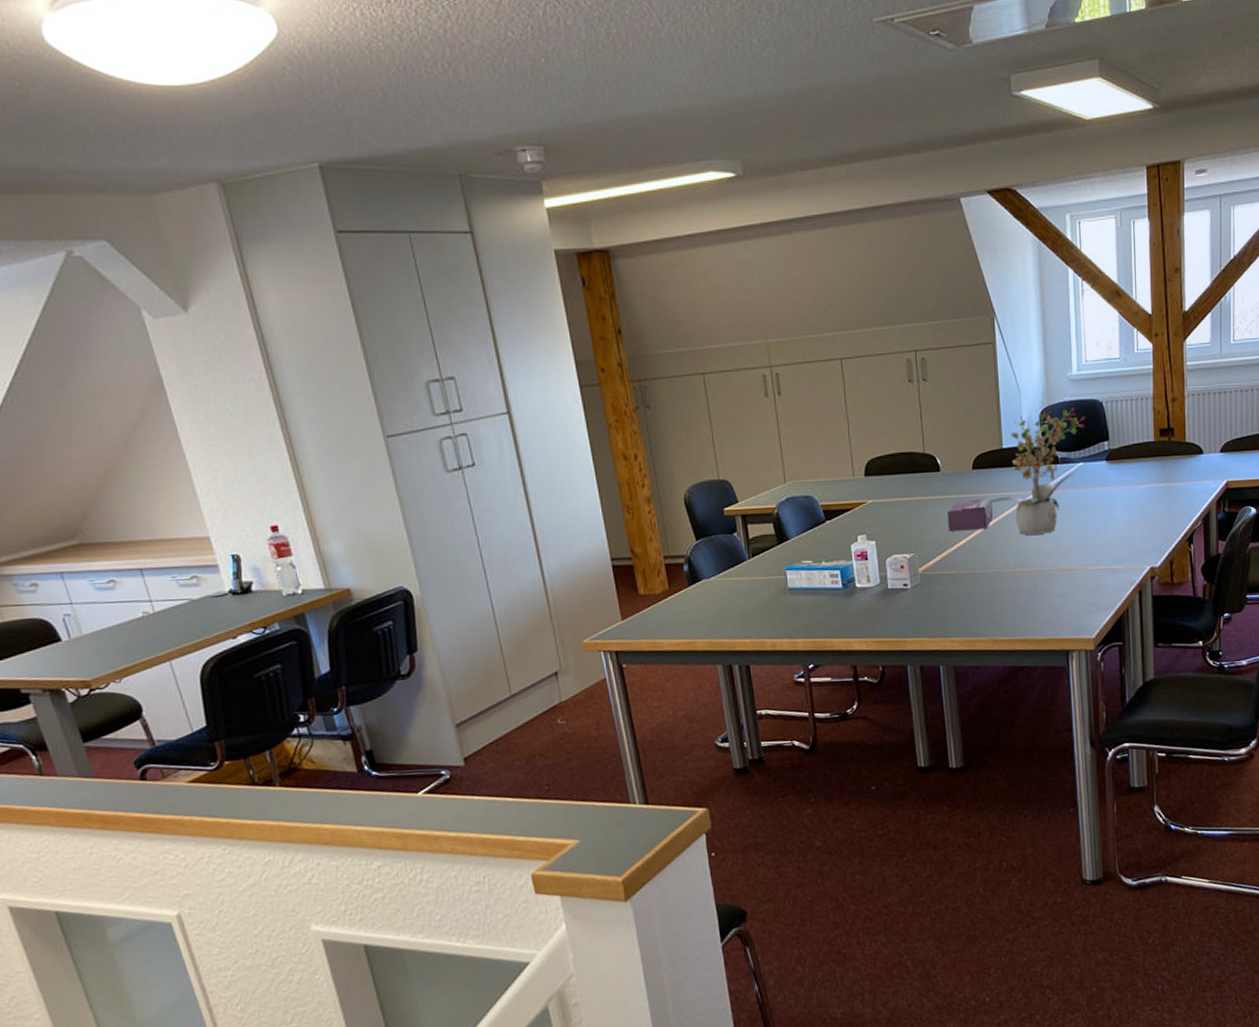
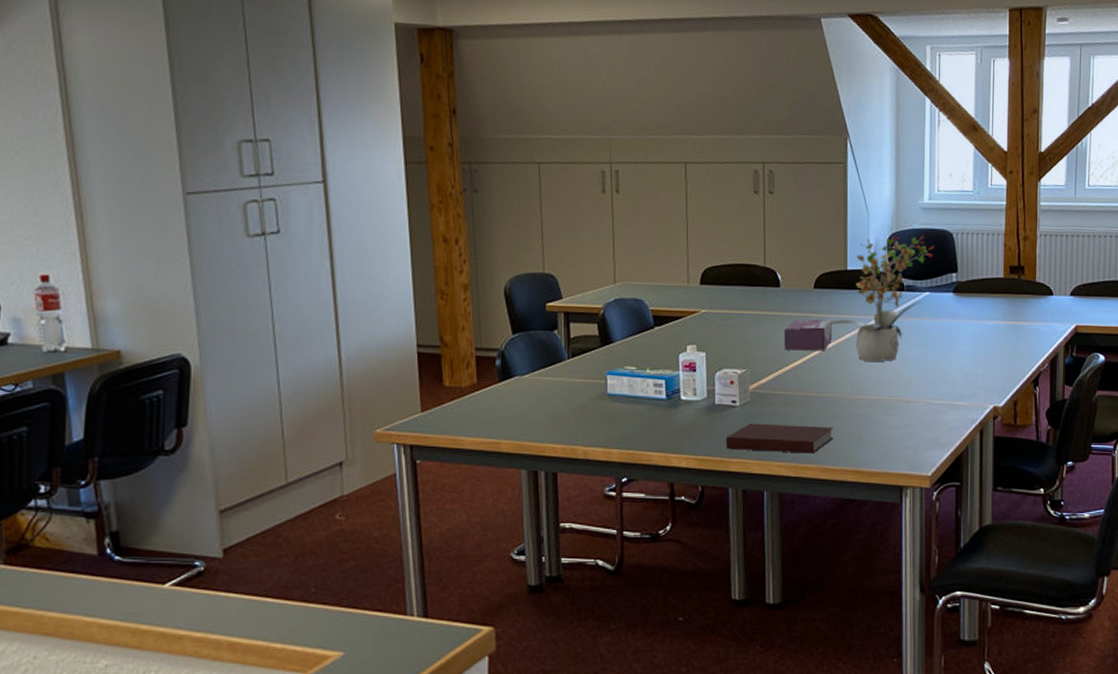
notebook: none [900,600,1001,630] -> present [725,423,834,454]

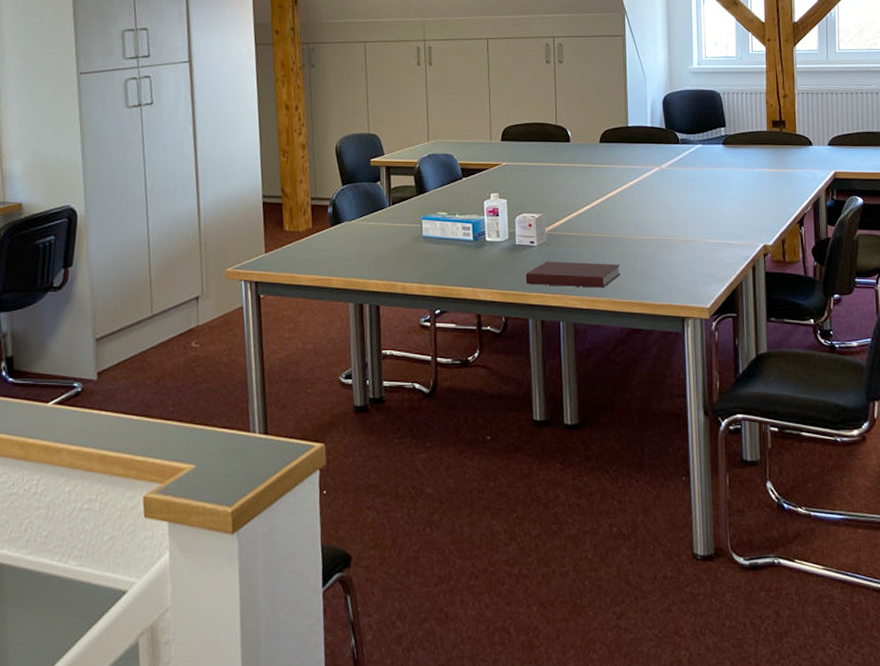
tissue box: present [783,319,833,351] -> none [574,169,618,197]
potted plant: present [825,236,934,362] -> none [611,96,704,206]

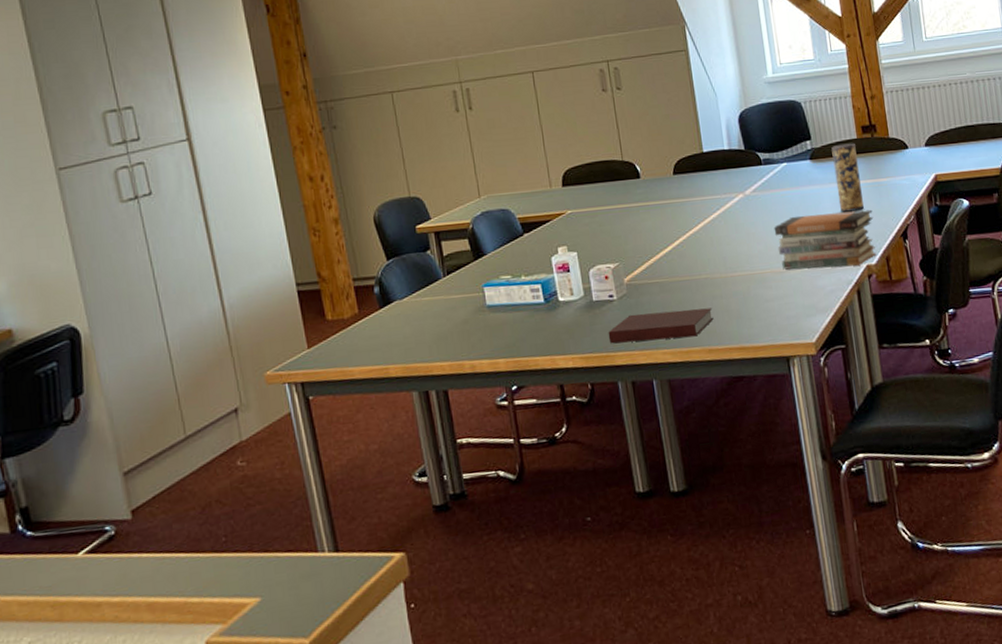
book stack: none [683,193,774,244] -> present [774,209,876,270]
vase: none [743,134,768,195] -> present [831,143,865,212]

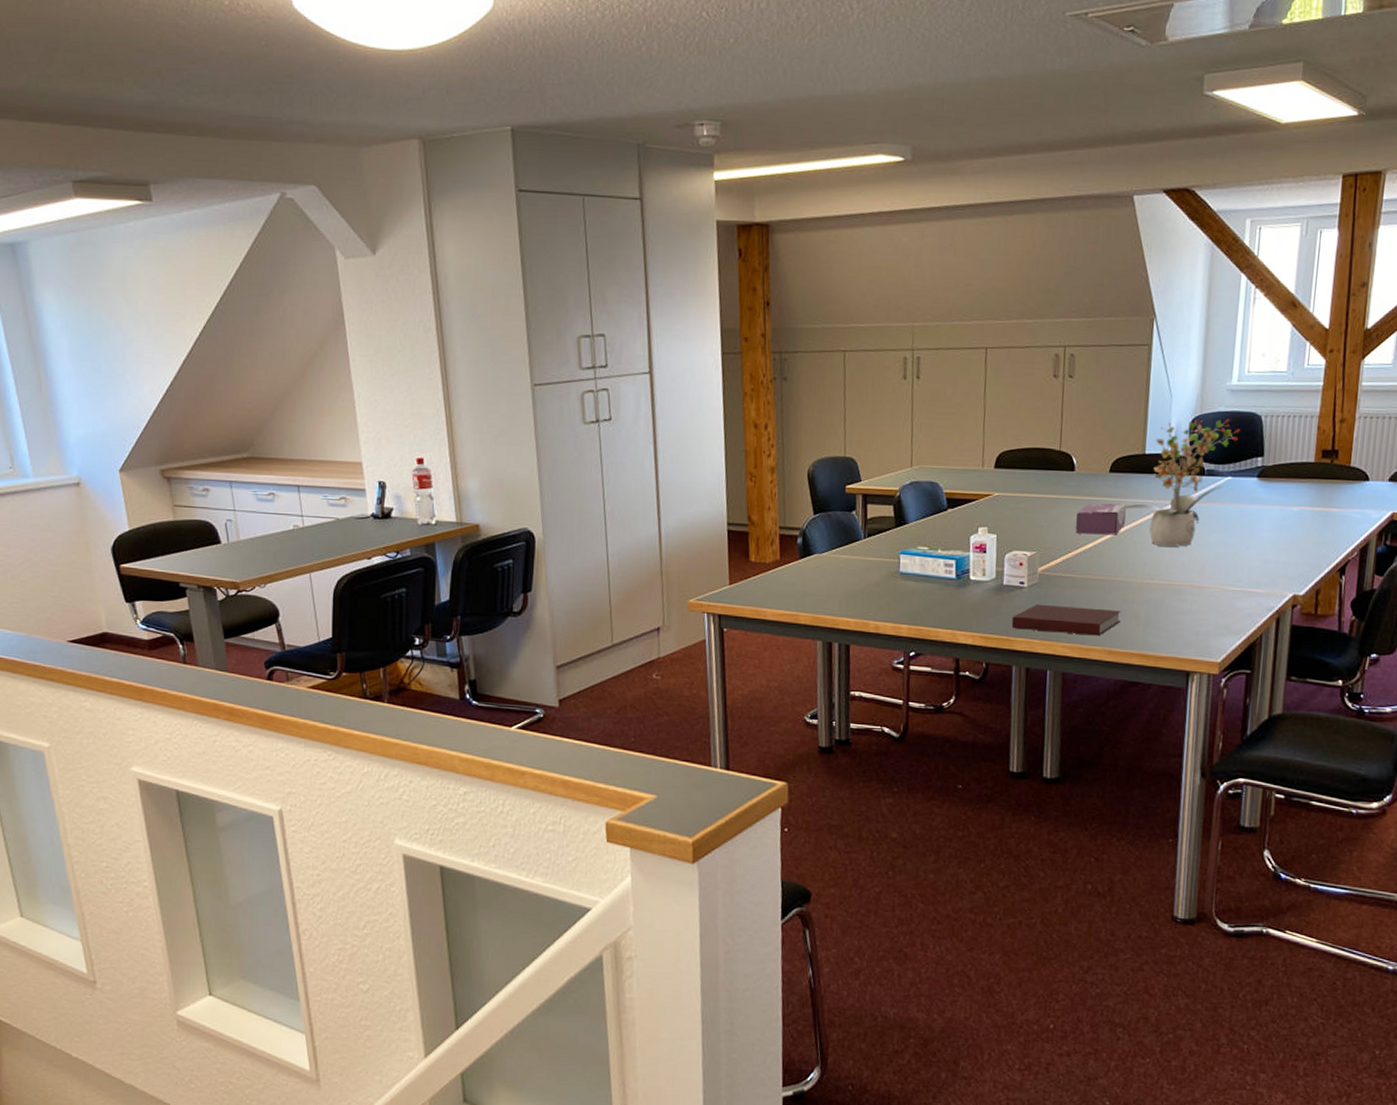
tissue box: none [650,202,699,239] -> present [1075,503,1126,535]
potted plant: none [690,109,785,239] -> present [1119,419,1240,547]
book stack: present [774,209,876,270] -> none [1201,533,1313,594]
vase: present [831,143,865,212] -> none [1278,465,1311,538]

